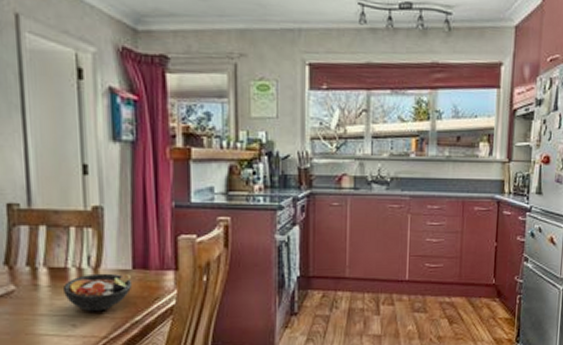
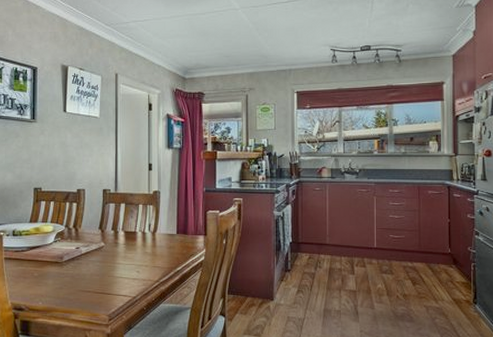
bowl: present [62,273,133,312] -> none [132,236,176,263]

